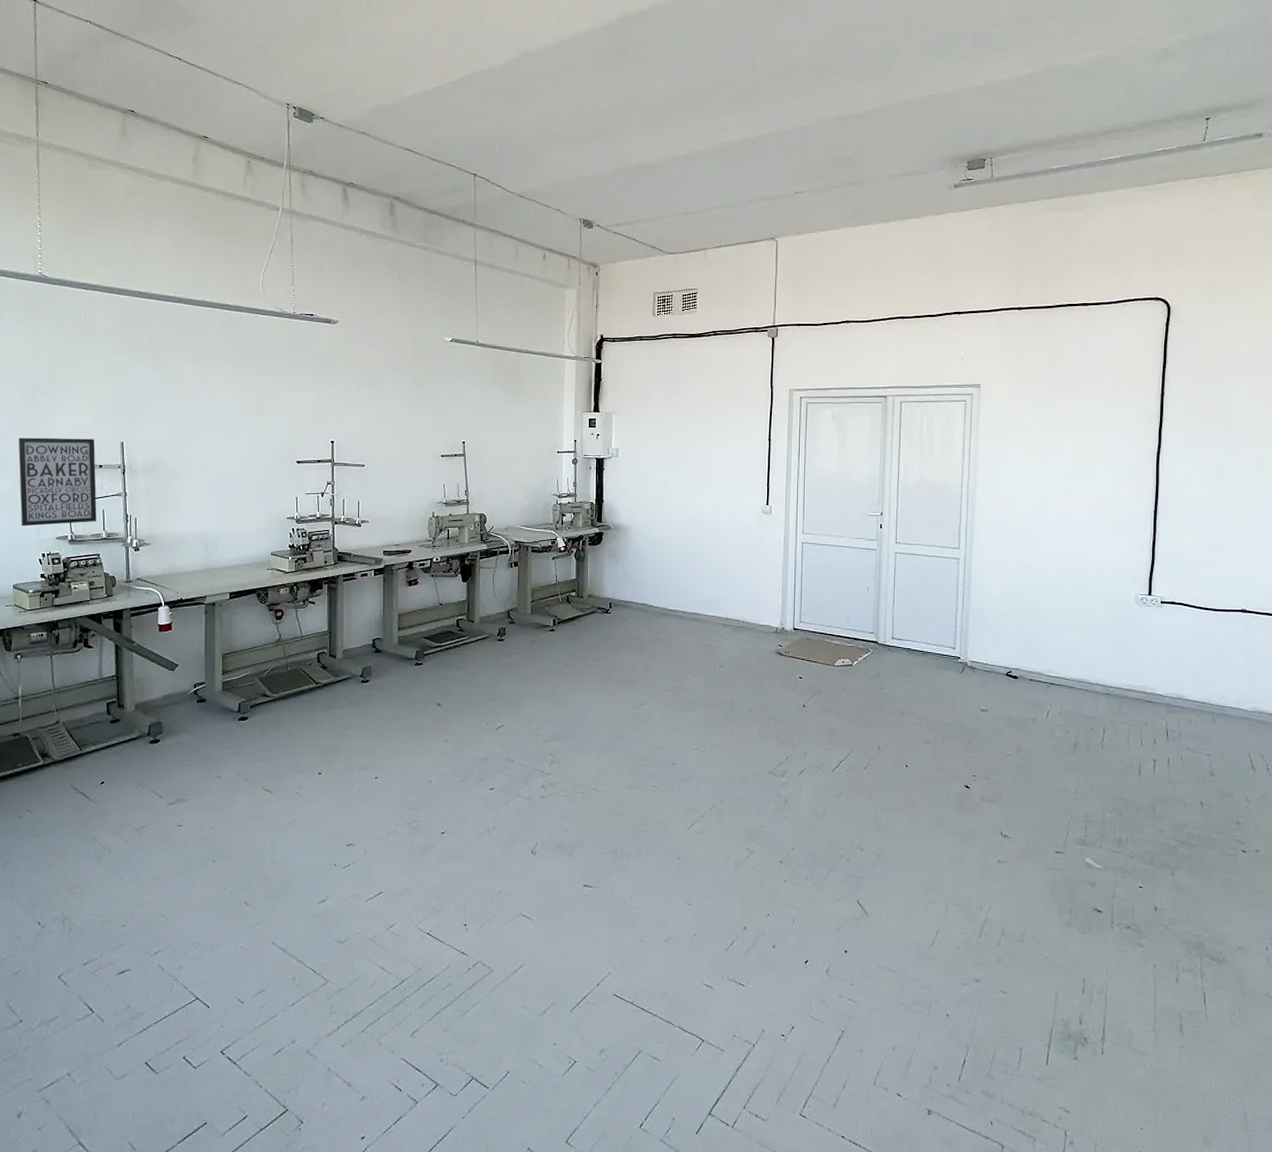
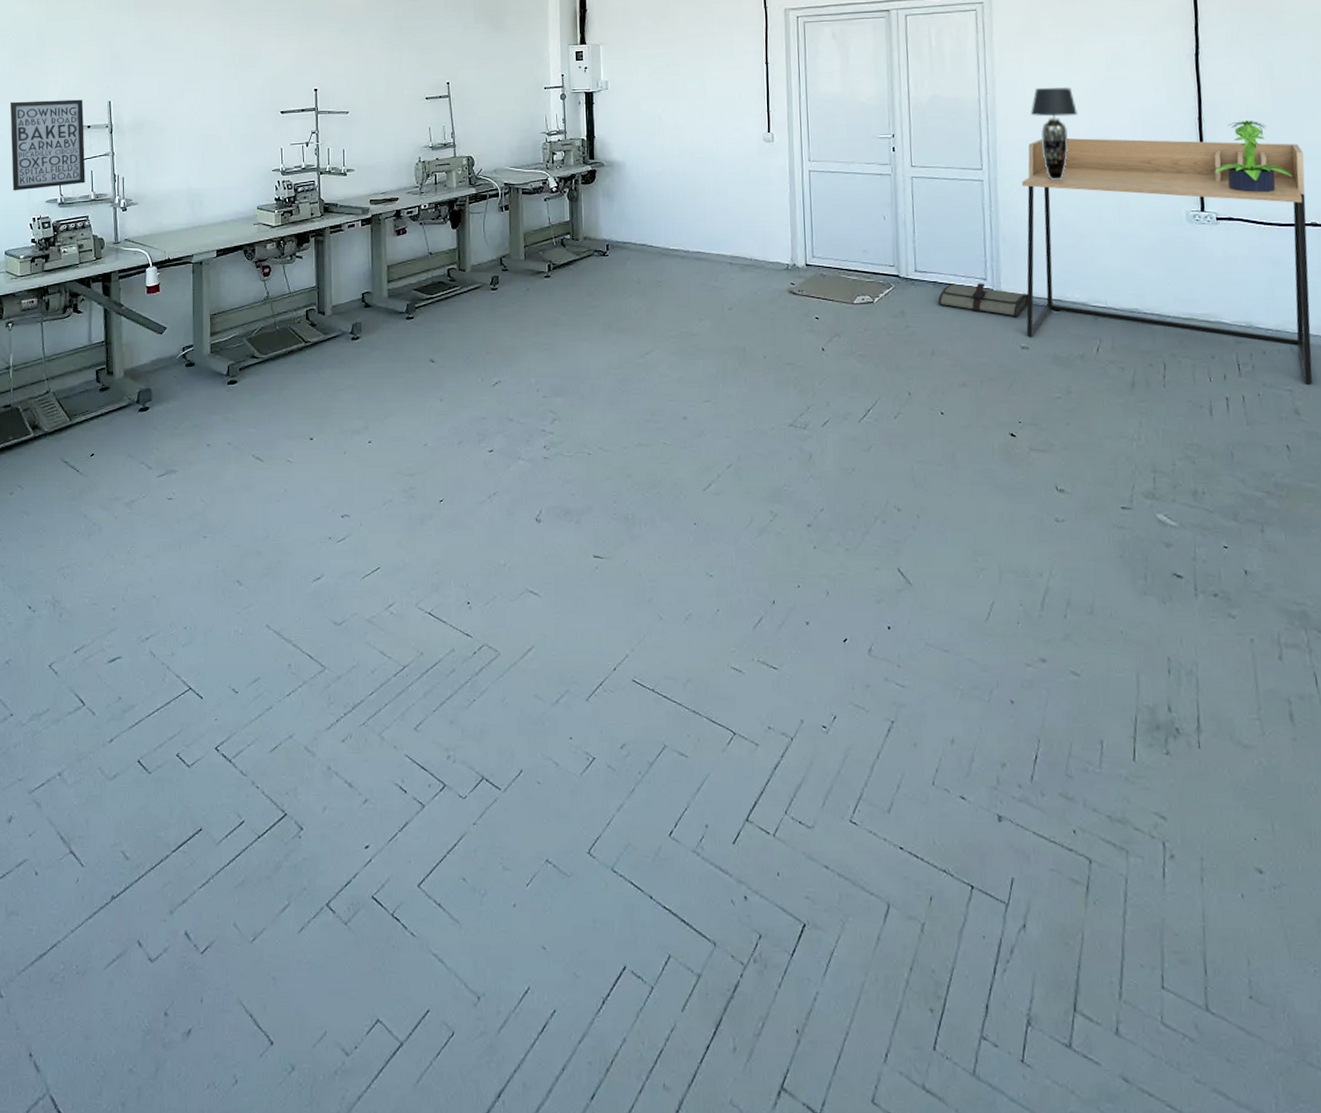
tool roll: none [910,651,992,683] -> present [937,283,1029,317]
desk: none [987,523,1241,750] -> present [1022,137,1313,384]
table lamp: none [1006,476,1048,561] -> present [1030,86,1077,180]
potted plant: none [1160,516,1230,580] -> present [1210,121,1292,192]

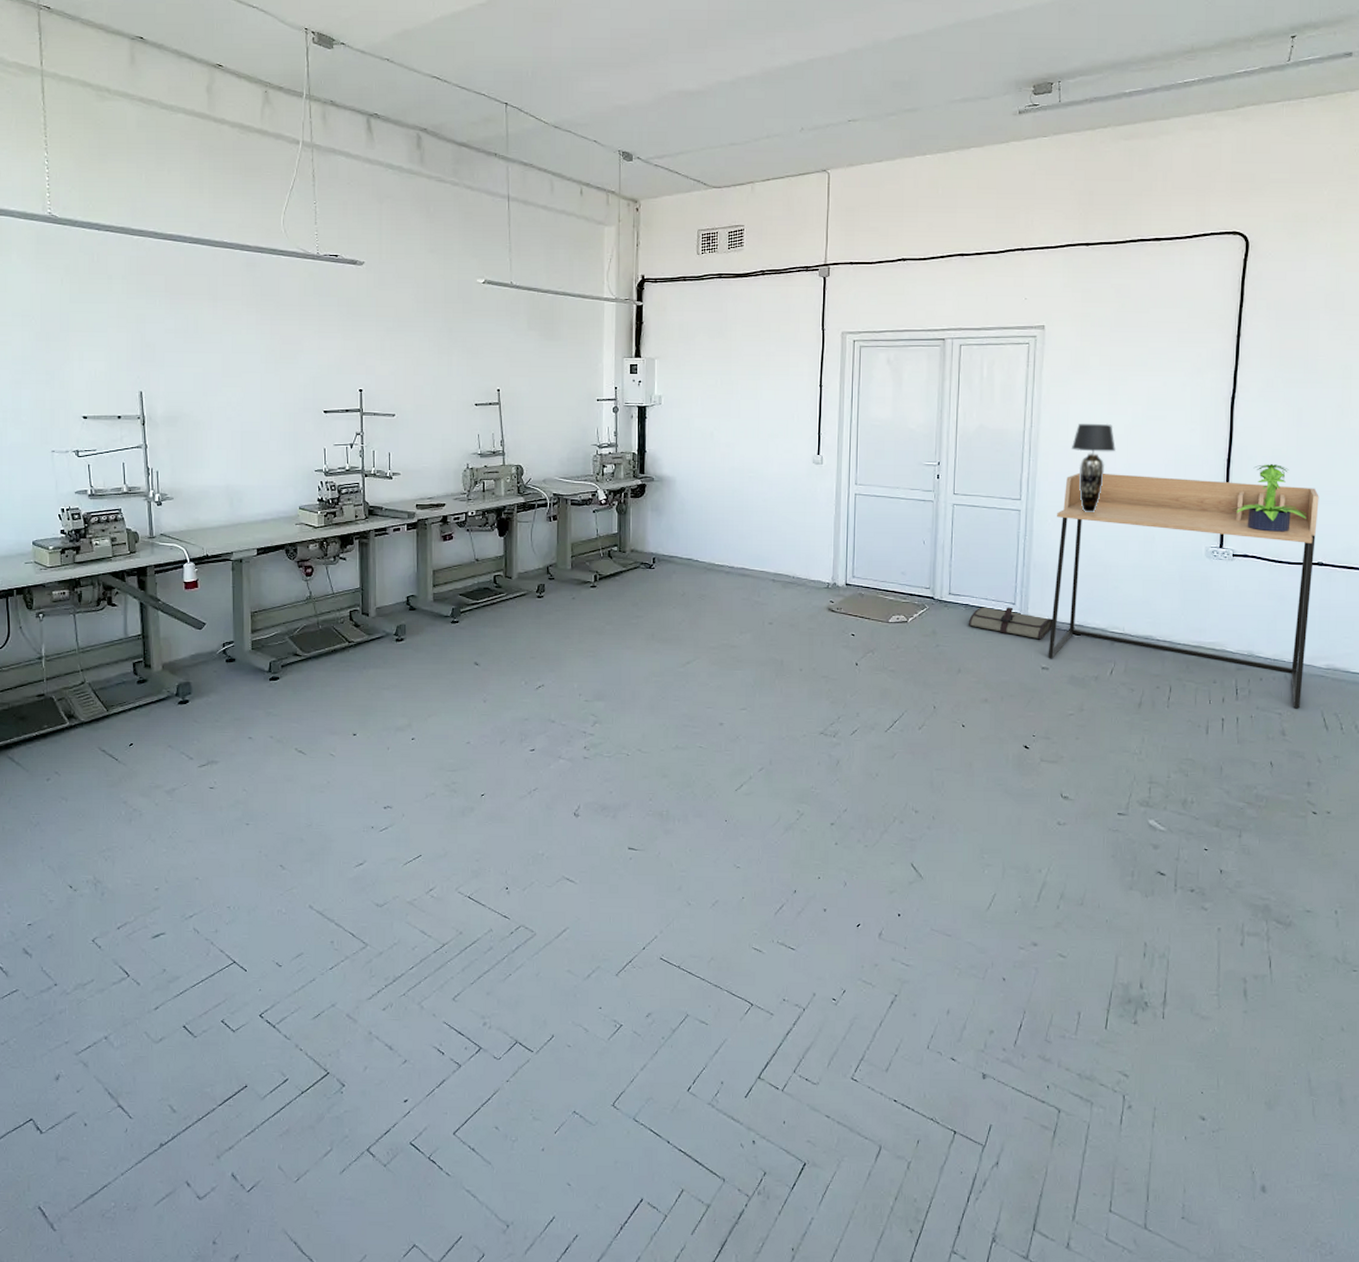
wall art: present [10,99,86,191] -> none [32,387,117,481]

